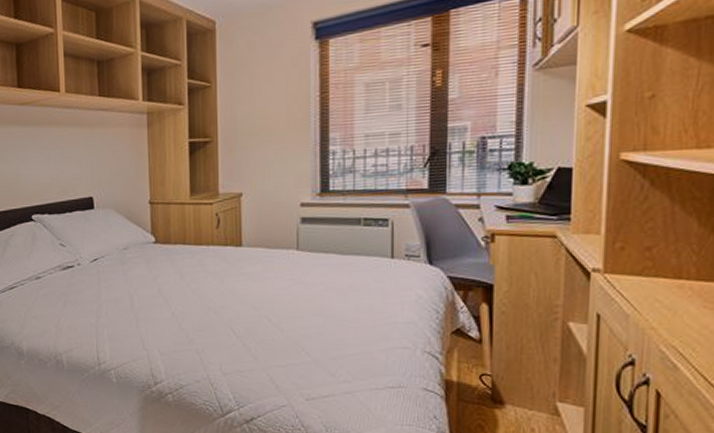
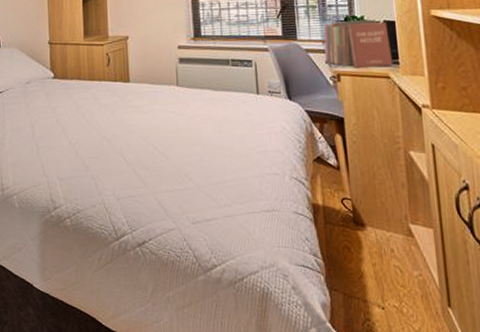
books: none [479,165,563,226] -> present [324,19,394,68]

